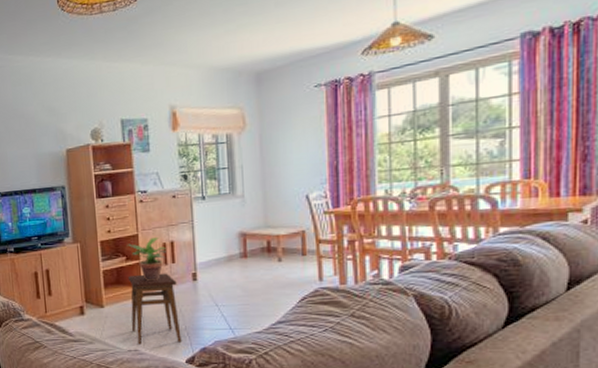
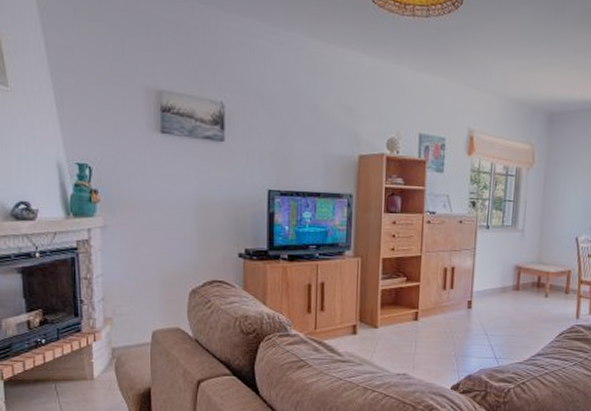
potted plant: present [127,238,166,281] -> none [409,261,447,304]
stool: present [127,273,182,345] -> none [402,297,452,369]

